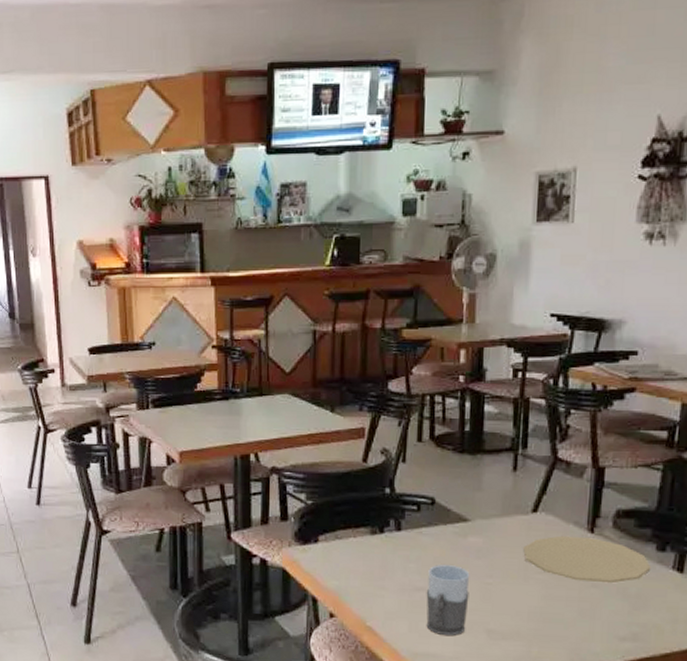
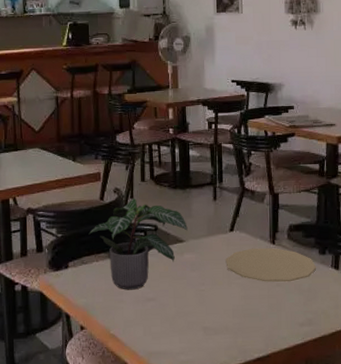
potted plant: none [345,461,475,576] -> present [88,197,188,290]
mug: present [426,565,470,636] -> none [155,278,188,336]

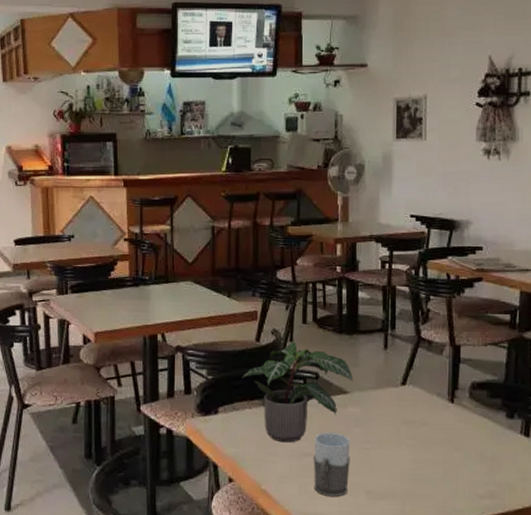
mug: none [155,278,188,336] -> present [313,433,351,497]
plate: present [225,247,317,283] -> none [395,405,503,447]

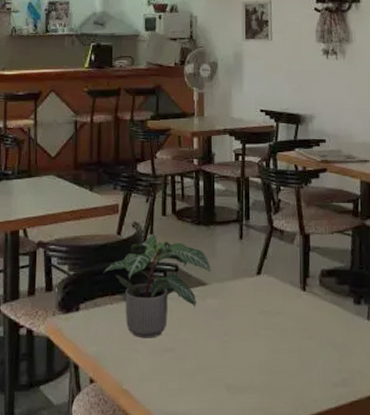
mug: present [313,433,351,497] -> none [174,326,210,394]

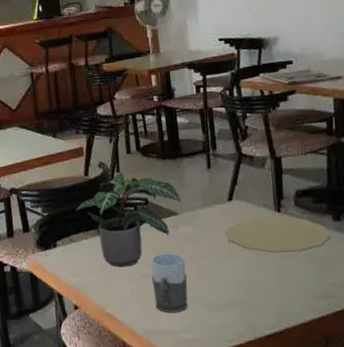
mug: none [174,326,210,394] -> present [151,253,189,313]
plate: none [252,294,352,335] -> present [225,216,332,254]

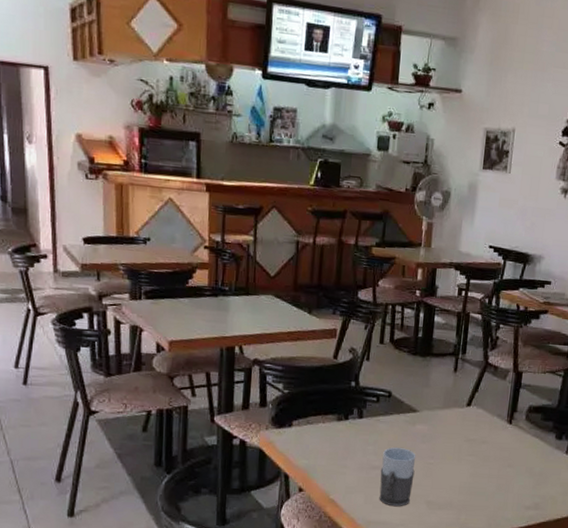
potted plant: present [75,171,181,267] -> none [317,360,423,456]
plate: present [225,216,332,254] -> none [458,425,551,464]

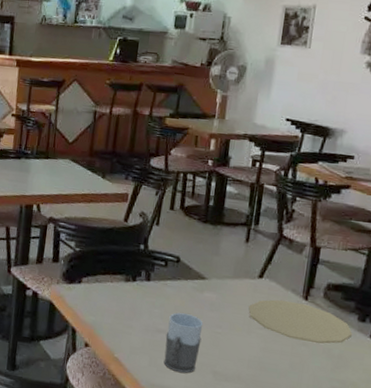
plate: none [458,425,551,464] -> present [248,299,353,344]

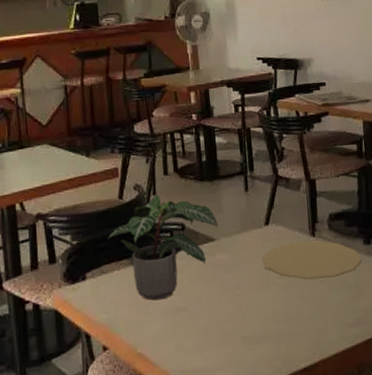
potted plant: none [107,224,213,318] -> present [107,194,218,301]
mug: present [163,312,204,373] -> none [186,282,225,350]

